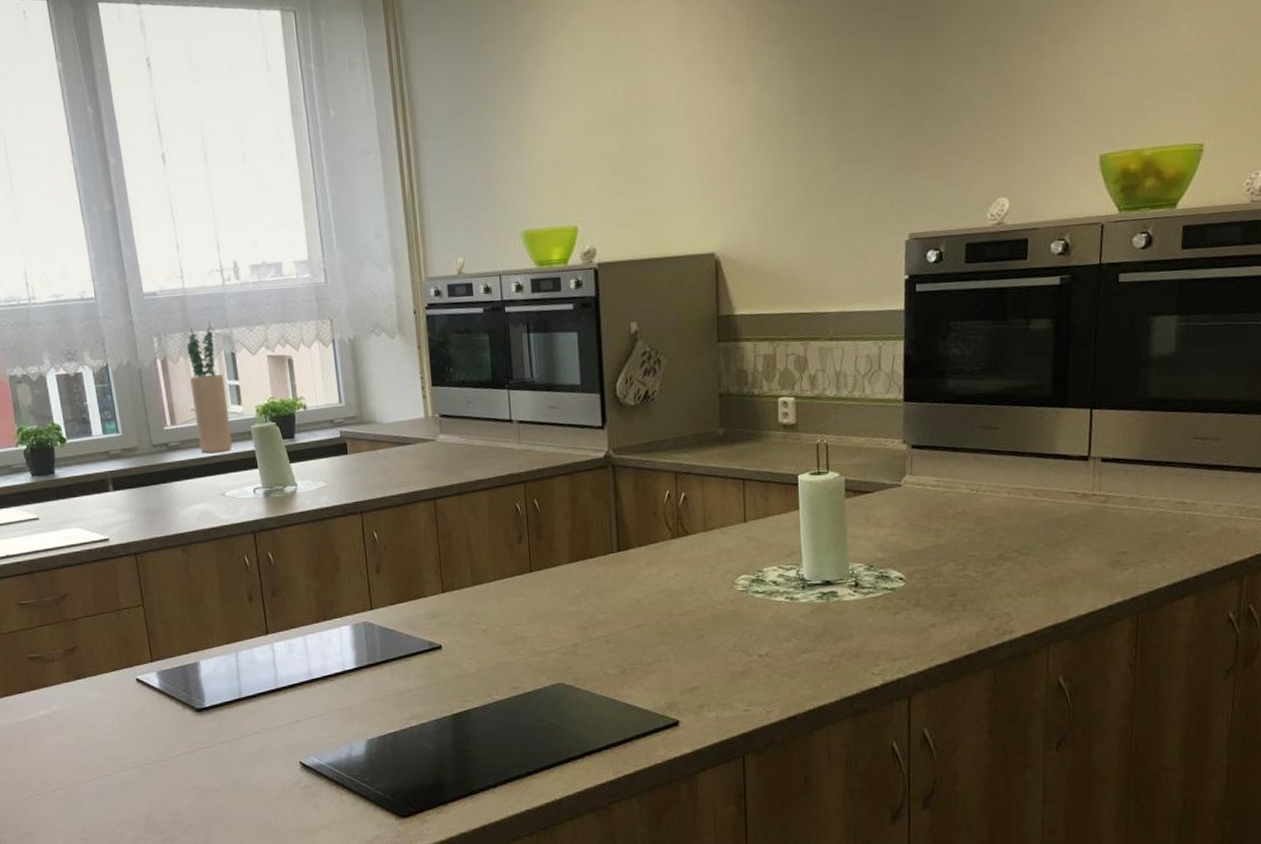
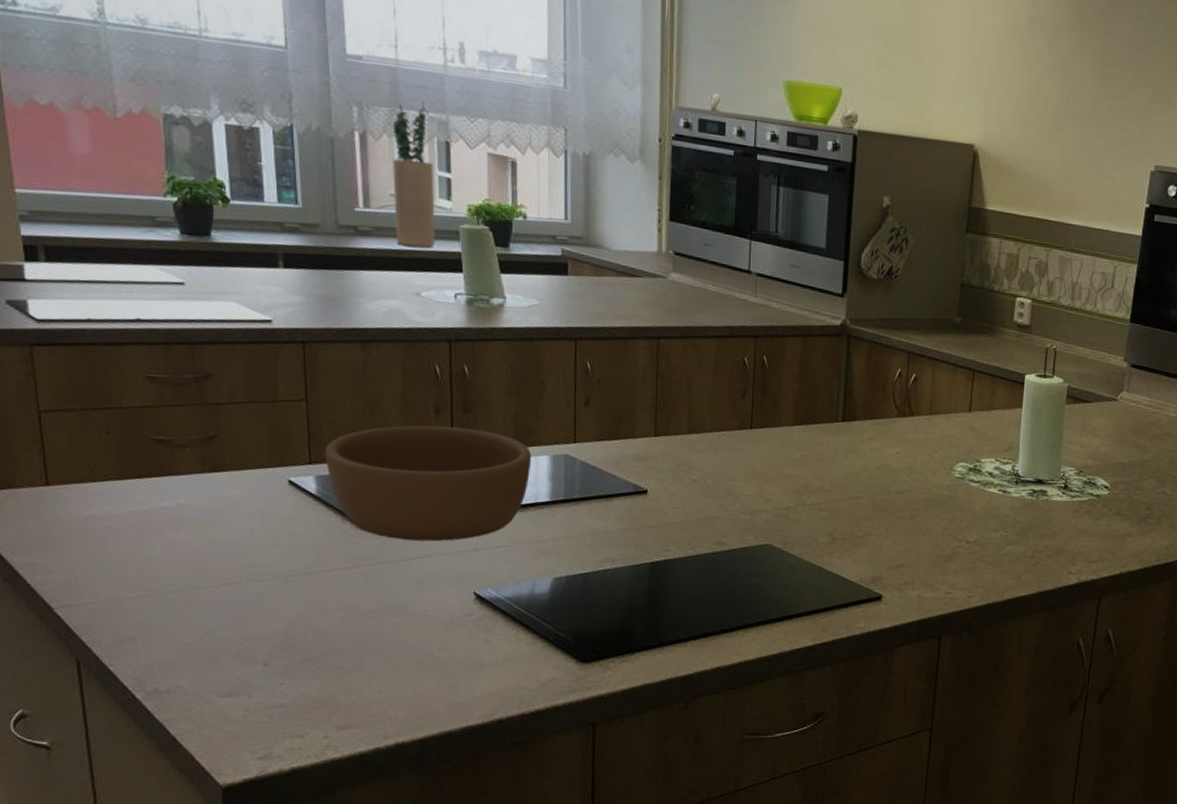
wooden bowl: none [162,610,336,720] -> present [325,425,532,542]

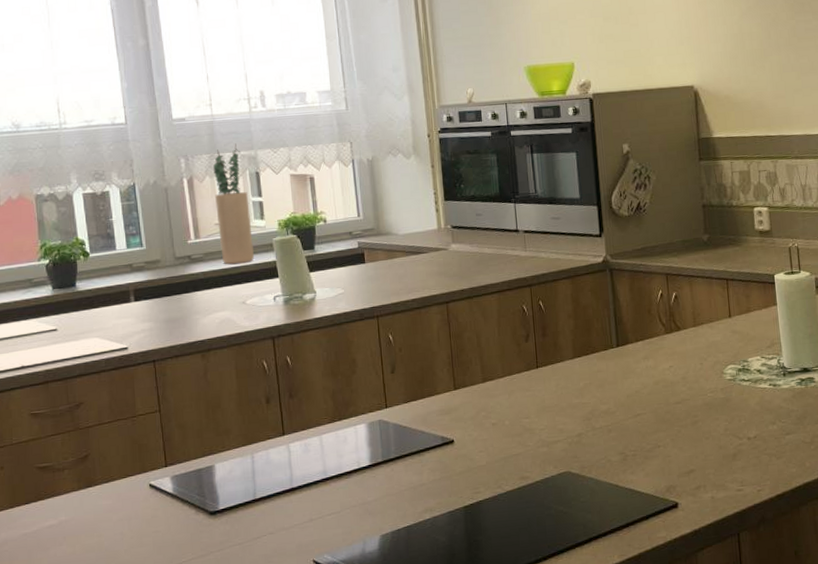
wooden bowl: present [325,425,532,542] -> none [177,411,351,522]

